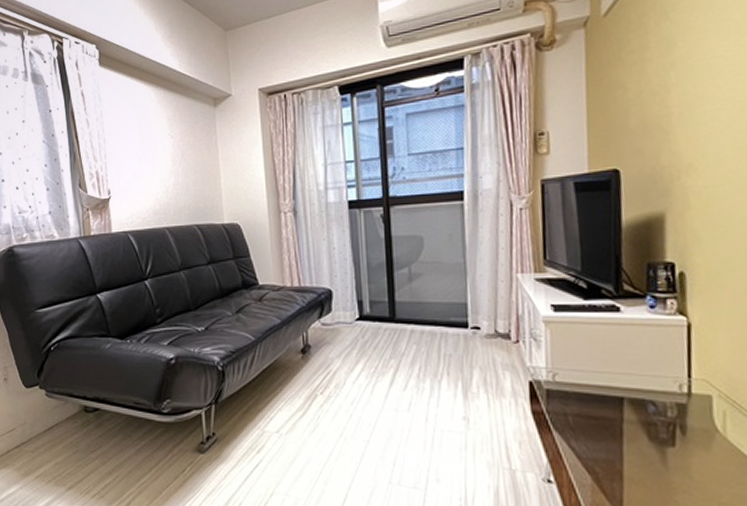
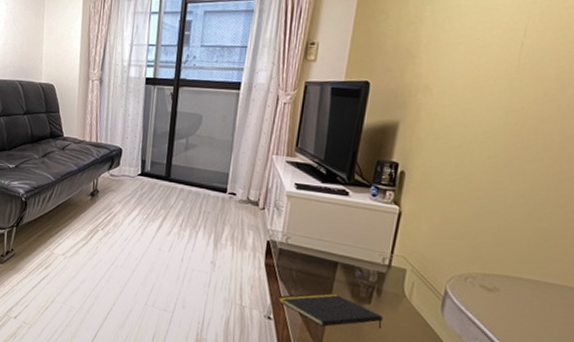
notepad: none [556,438,696,483] -> present [278,292,383,328]

